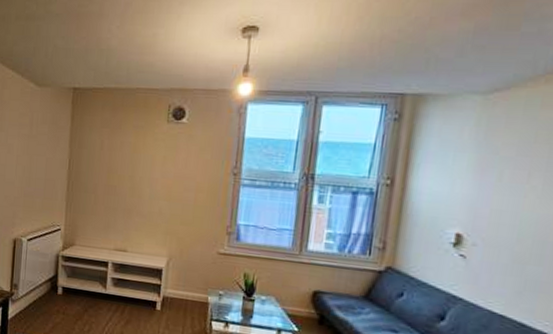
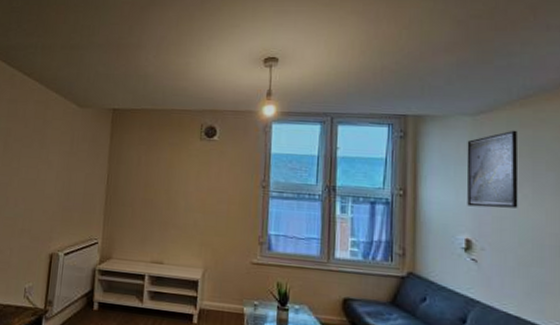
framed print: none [463,111,537,201] -> present [466,130,519,208]

